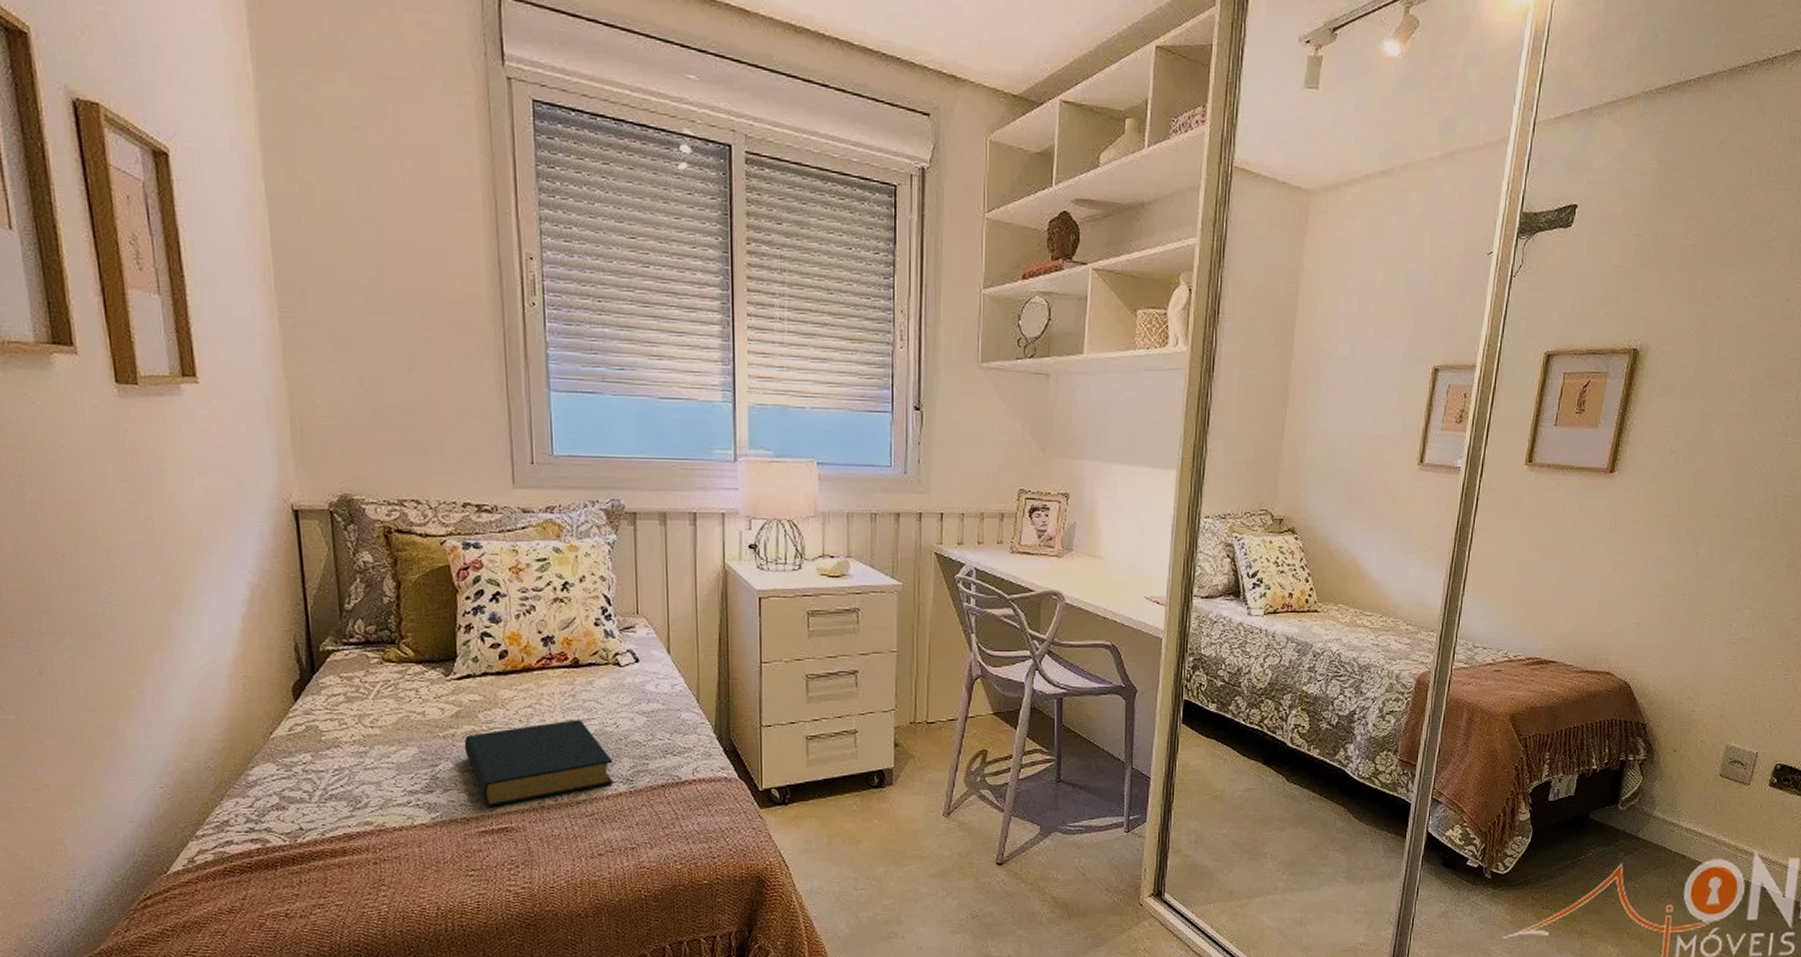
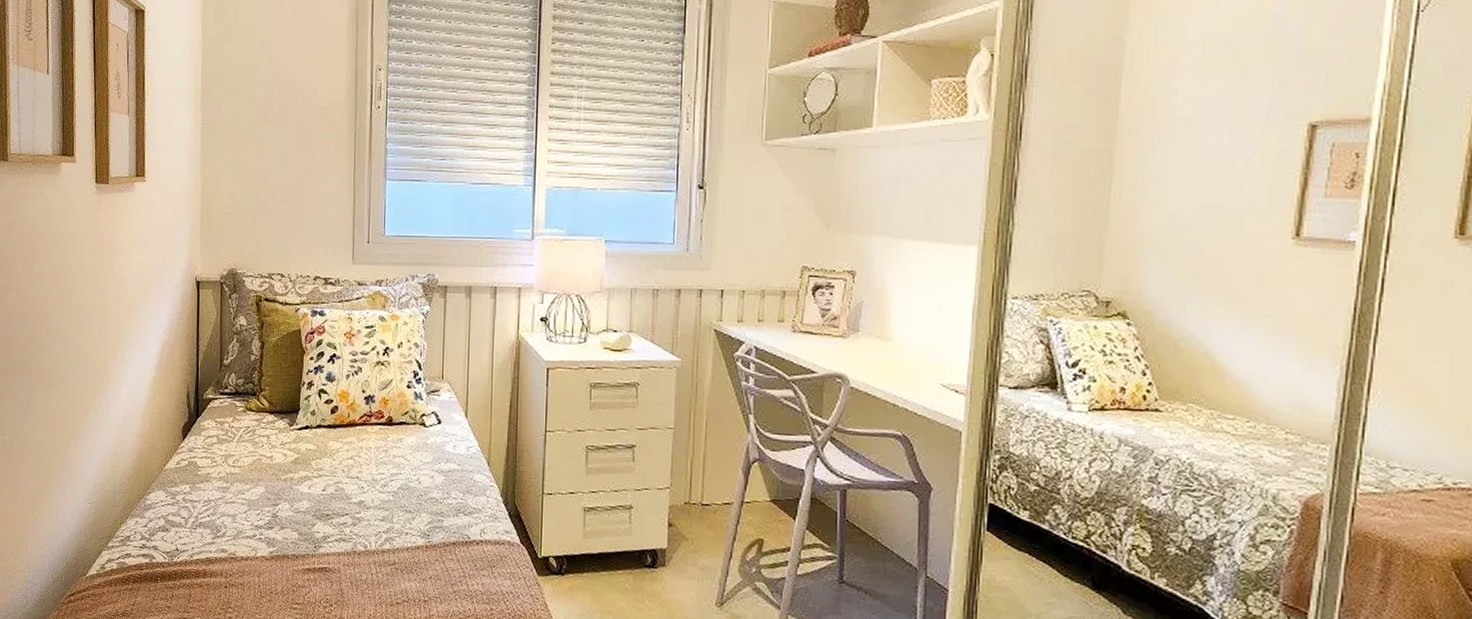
hardback book: present [464,720,614,808] -> none [299,473,414,548]

